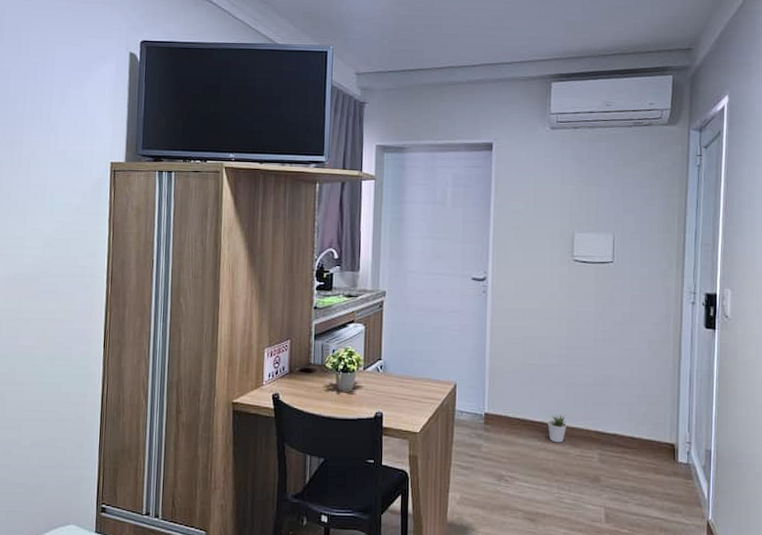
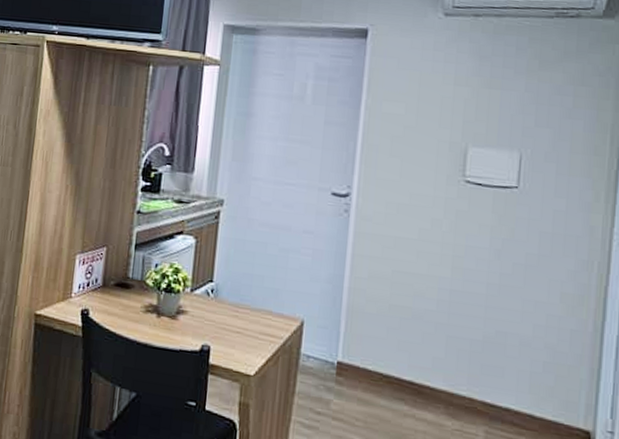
potted plant: present [547,414,567,443] -> none [418,373,444,411]

